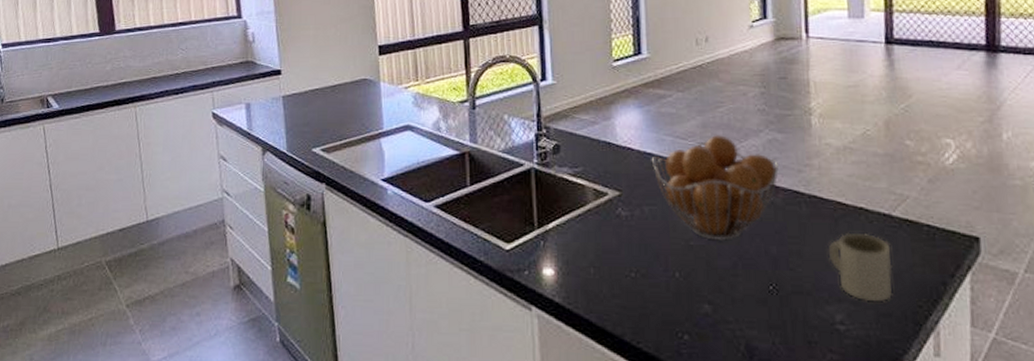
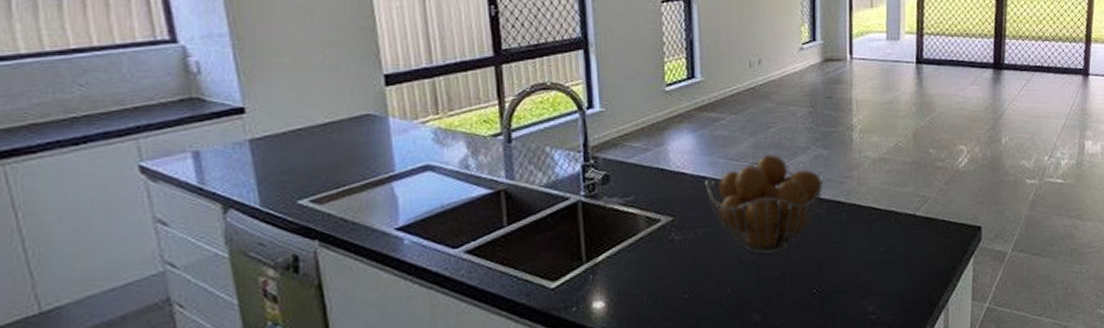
mug: present [828,232,893,303] -> none [863,232,915,292]

